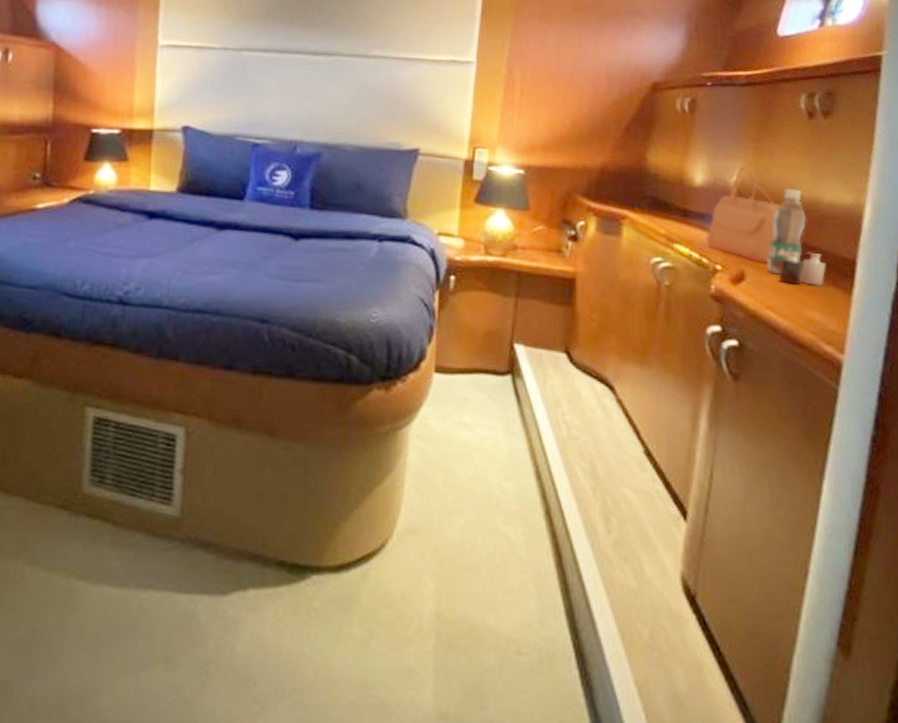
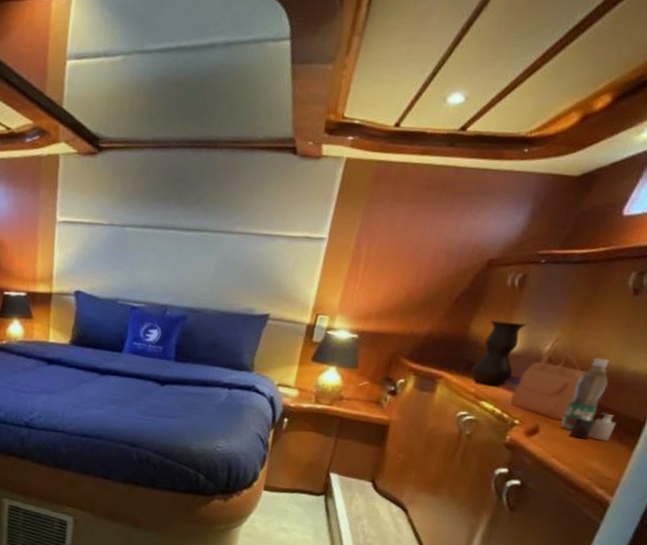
vase: none [656,149,706,228] -> present [470,320,527,388]

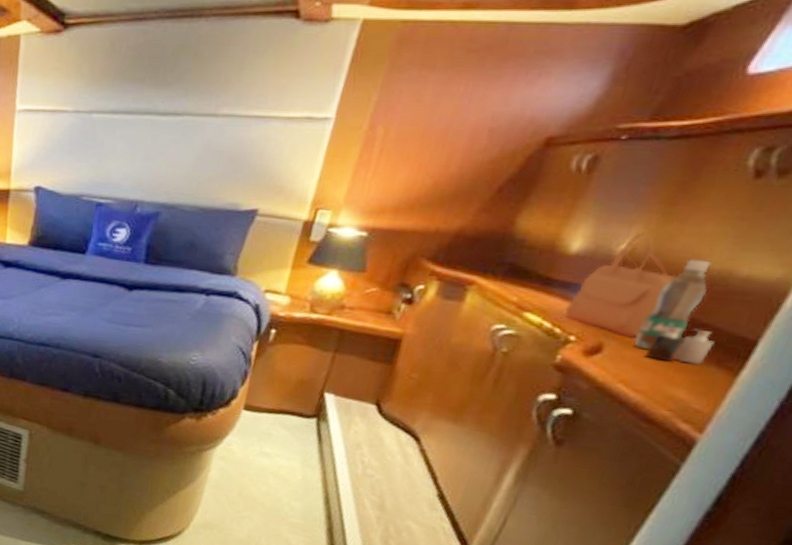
vase: present [470,320,527,388] -> none [513,213,595,297]

